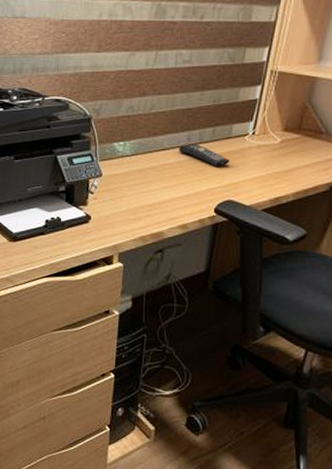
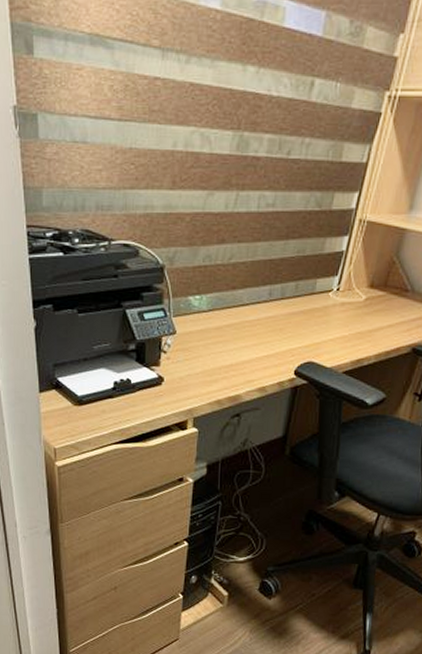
remote control: present [179,144,231,166] -> none [259,299,313,325]

